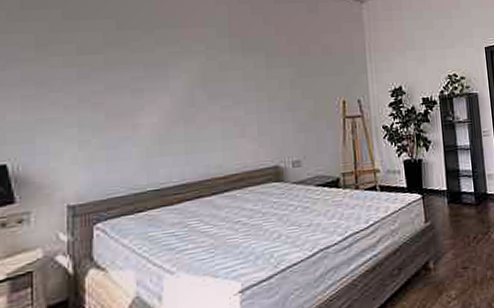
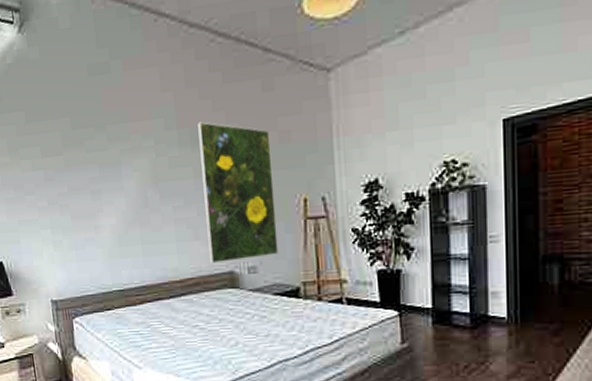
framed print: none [249,33,321,159] -> present [198,121,279,263]

